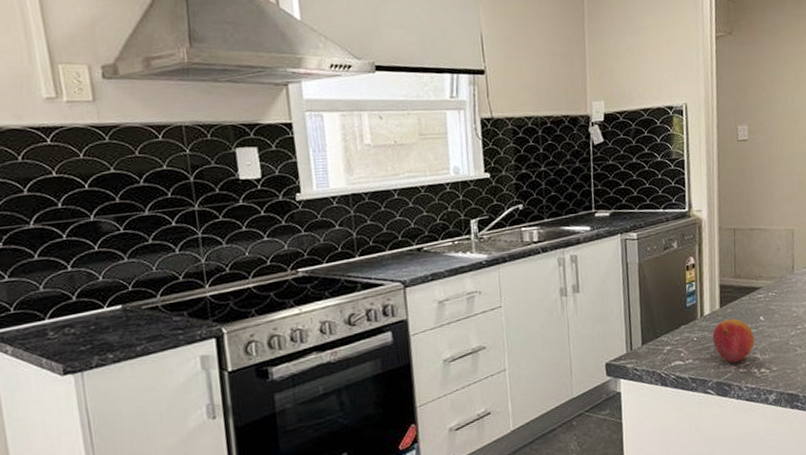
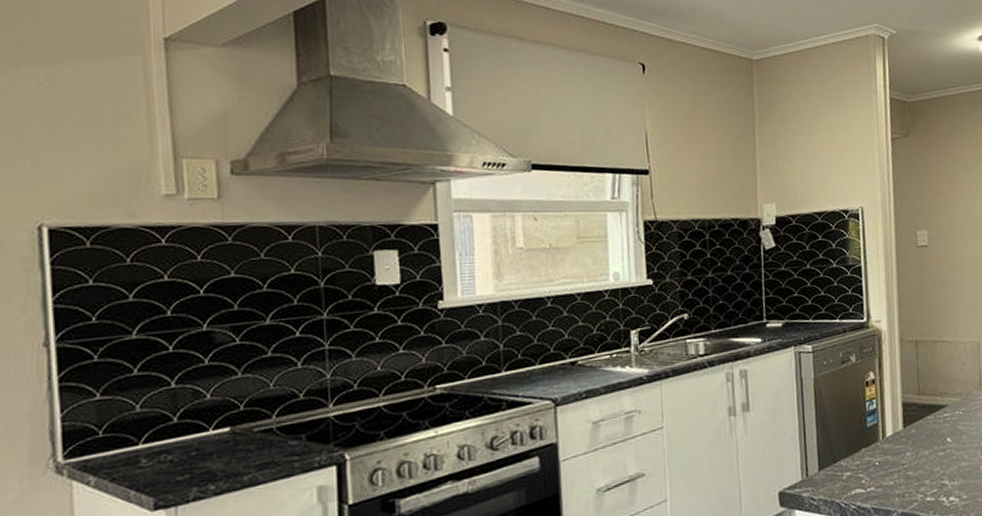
fruit: present [712,319,755,363] -> none [896,440,942,490]

